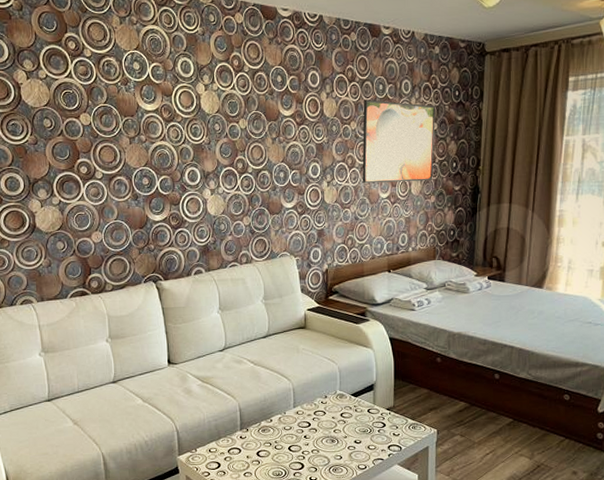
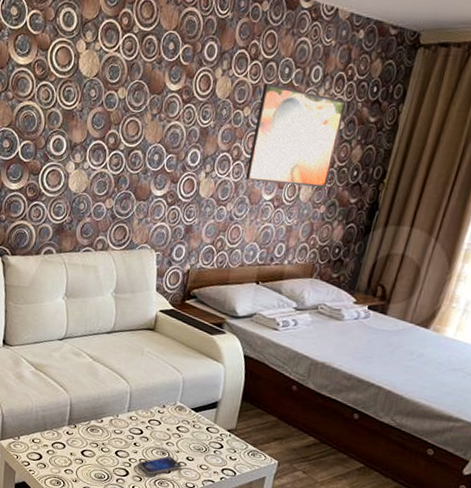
smartphone: none [311,443,352,463] -> present [138,456,183,475]

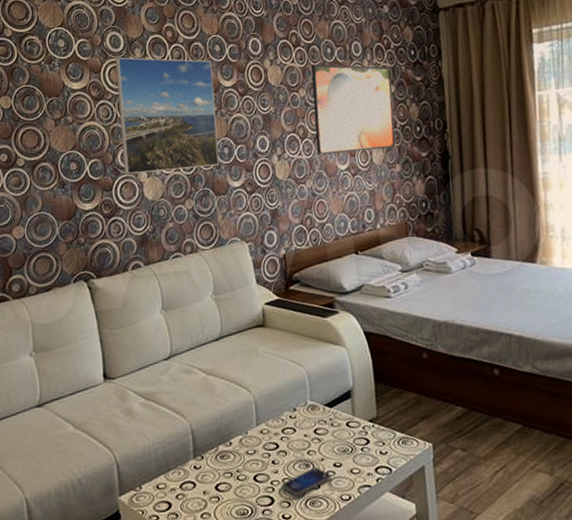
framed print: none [53,38,162,171] -> present [115,57,220,174]

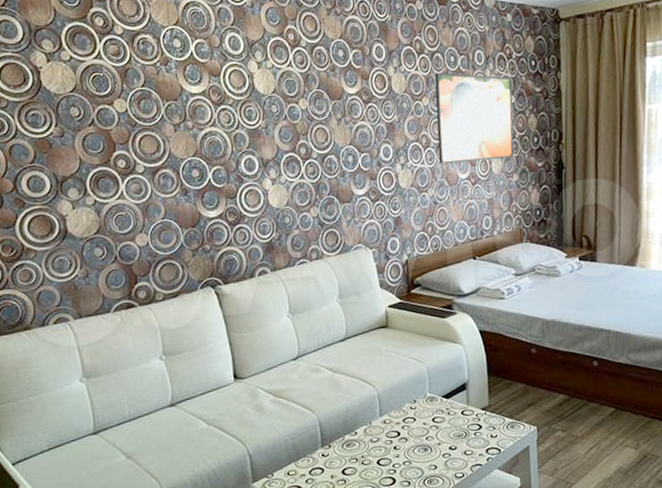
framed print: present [115,57,220,174] -> none [235,60,344,182]
smartphone: present [281,467,332,496] -> none [402,451,448,476]

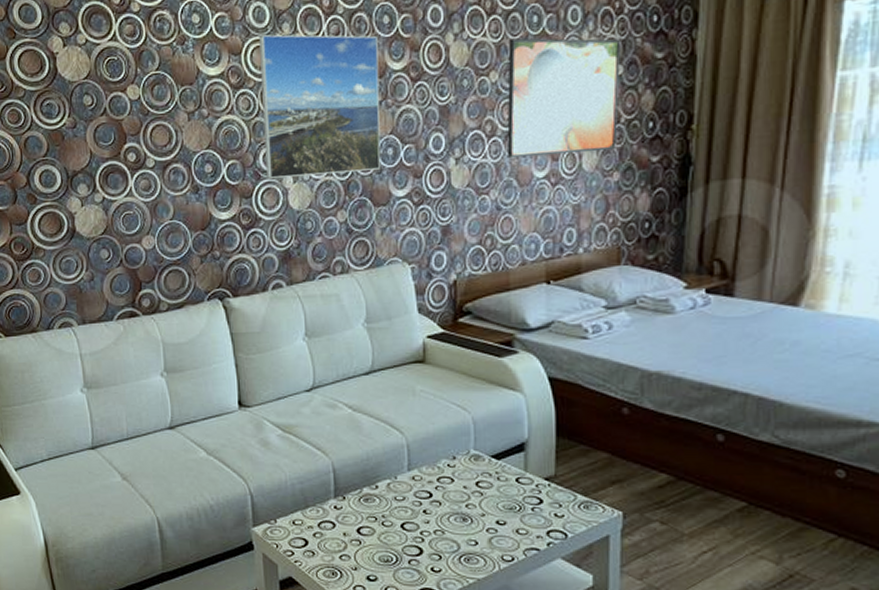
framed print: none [235,60,344,182] -> present [259,34,382,179]

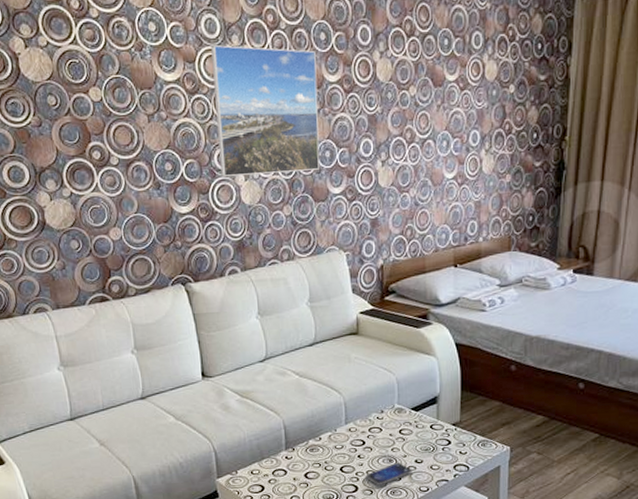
smartphone: none [433,523,493,550] -> present [366,463,412,486]
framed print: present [507,37,621,159] -> none [423,58,513,162]

